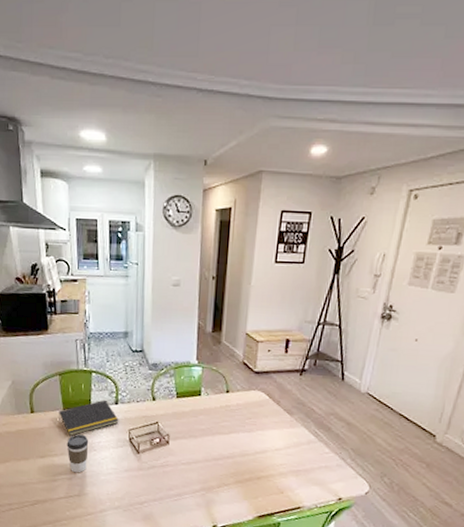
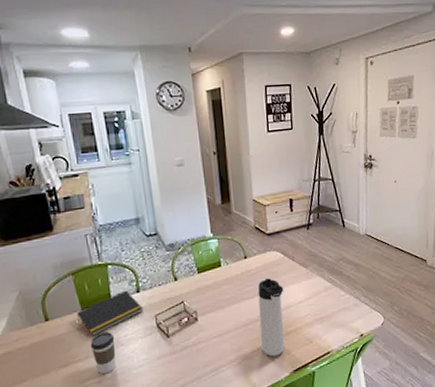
thermos bottle: none [228,418,263,498] -> present [258,278,285,357]

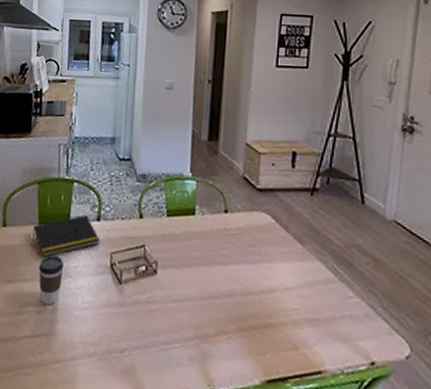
thermos bottle: present [258,278,285,357] -> none [228,245,269,353]

